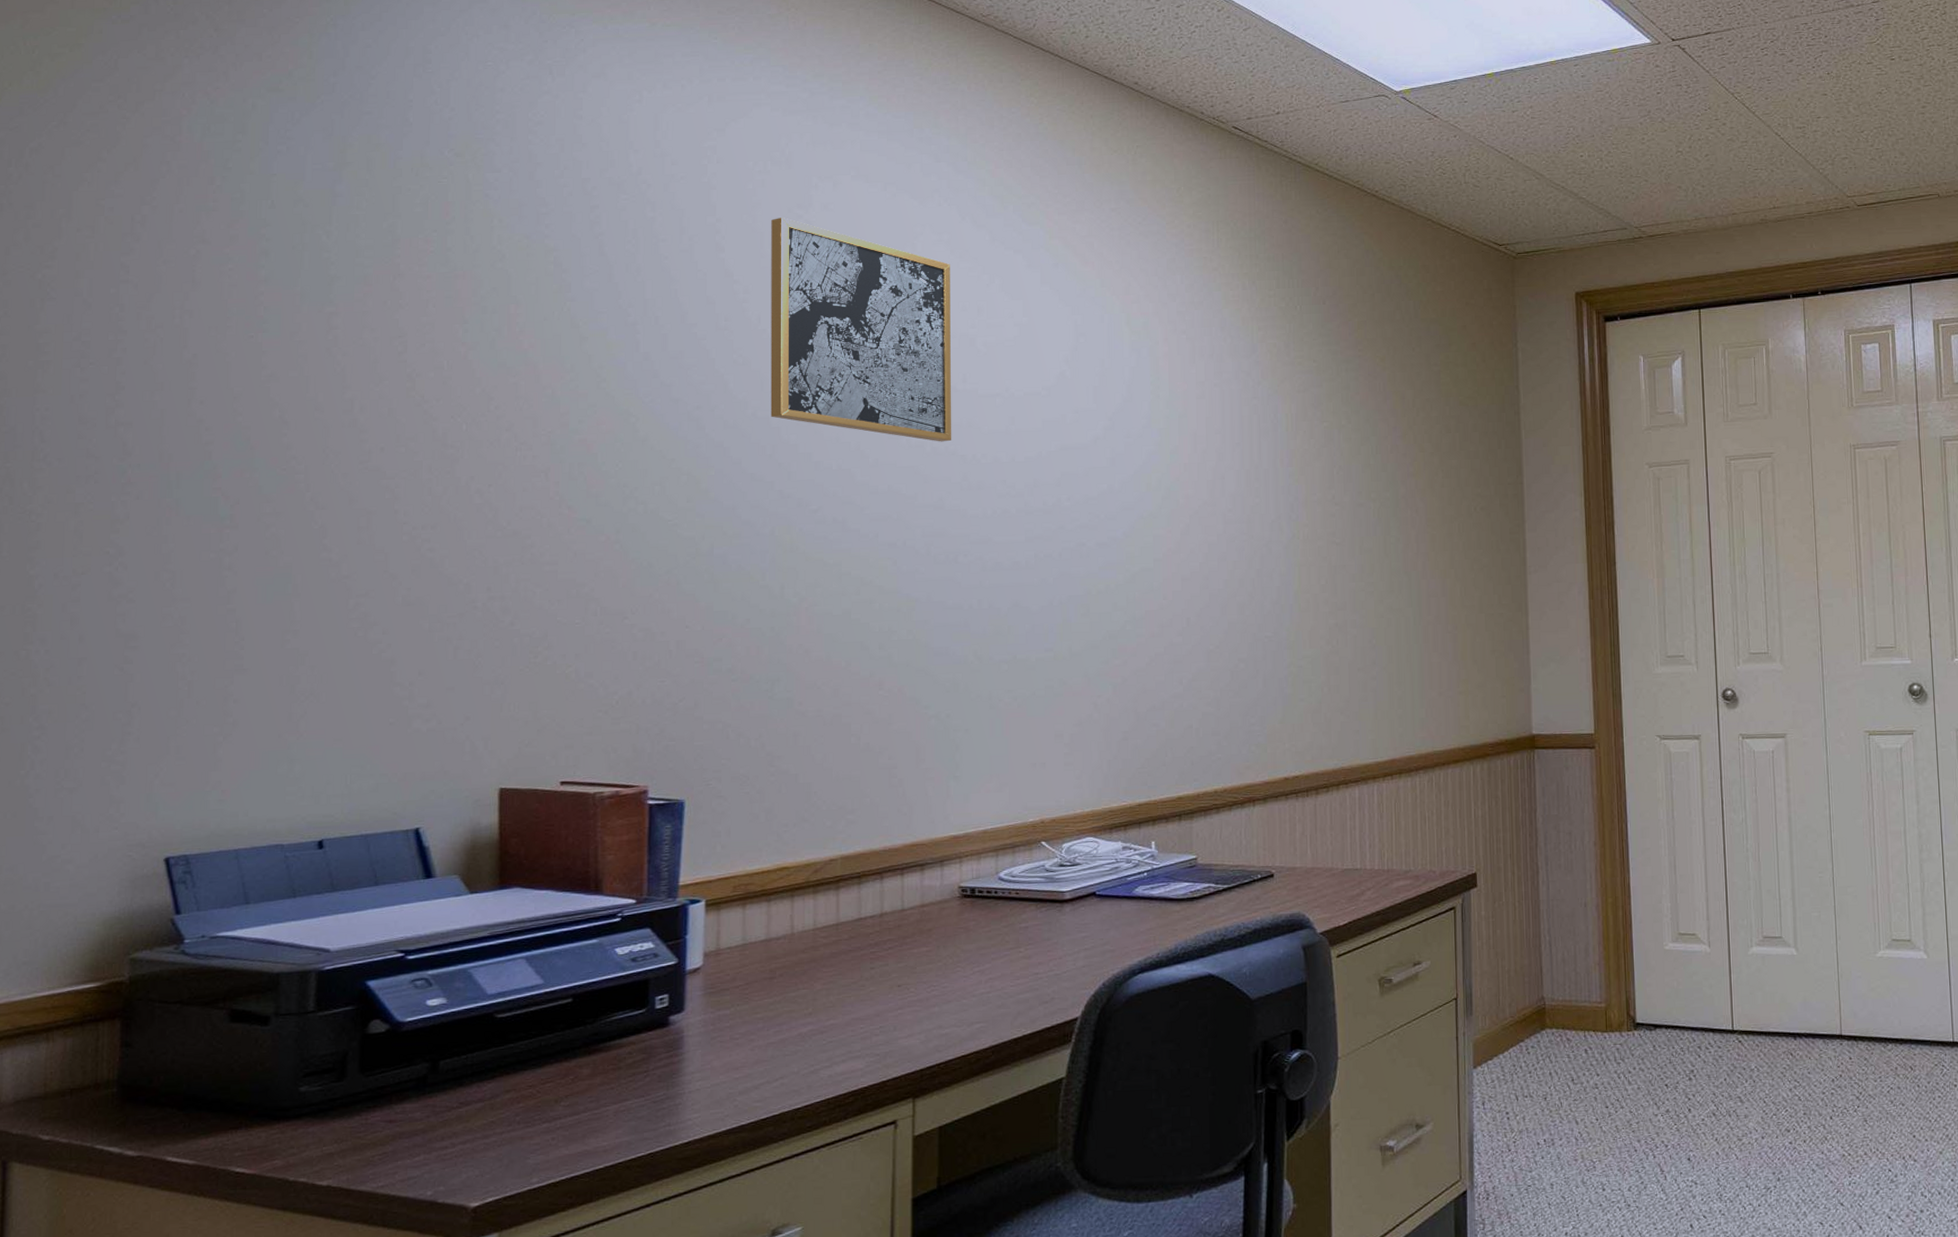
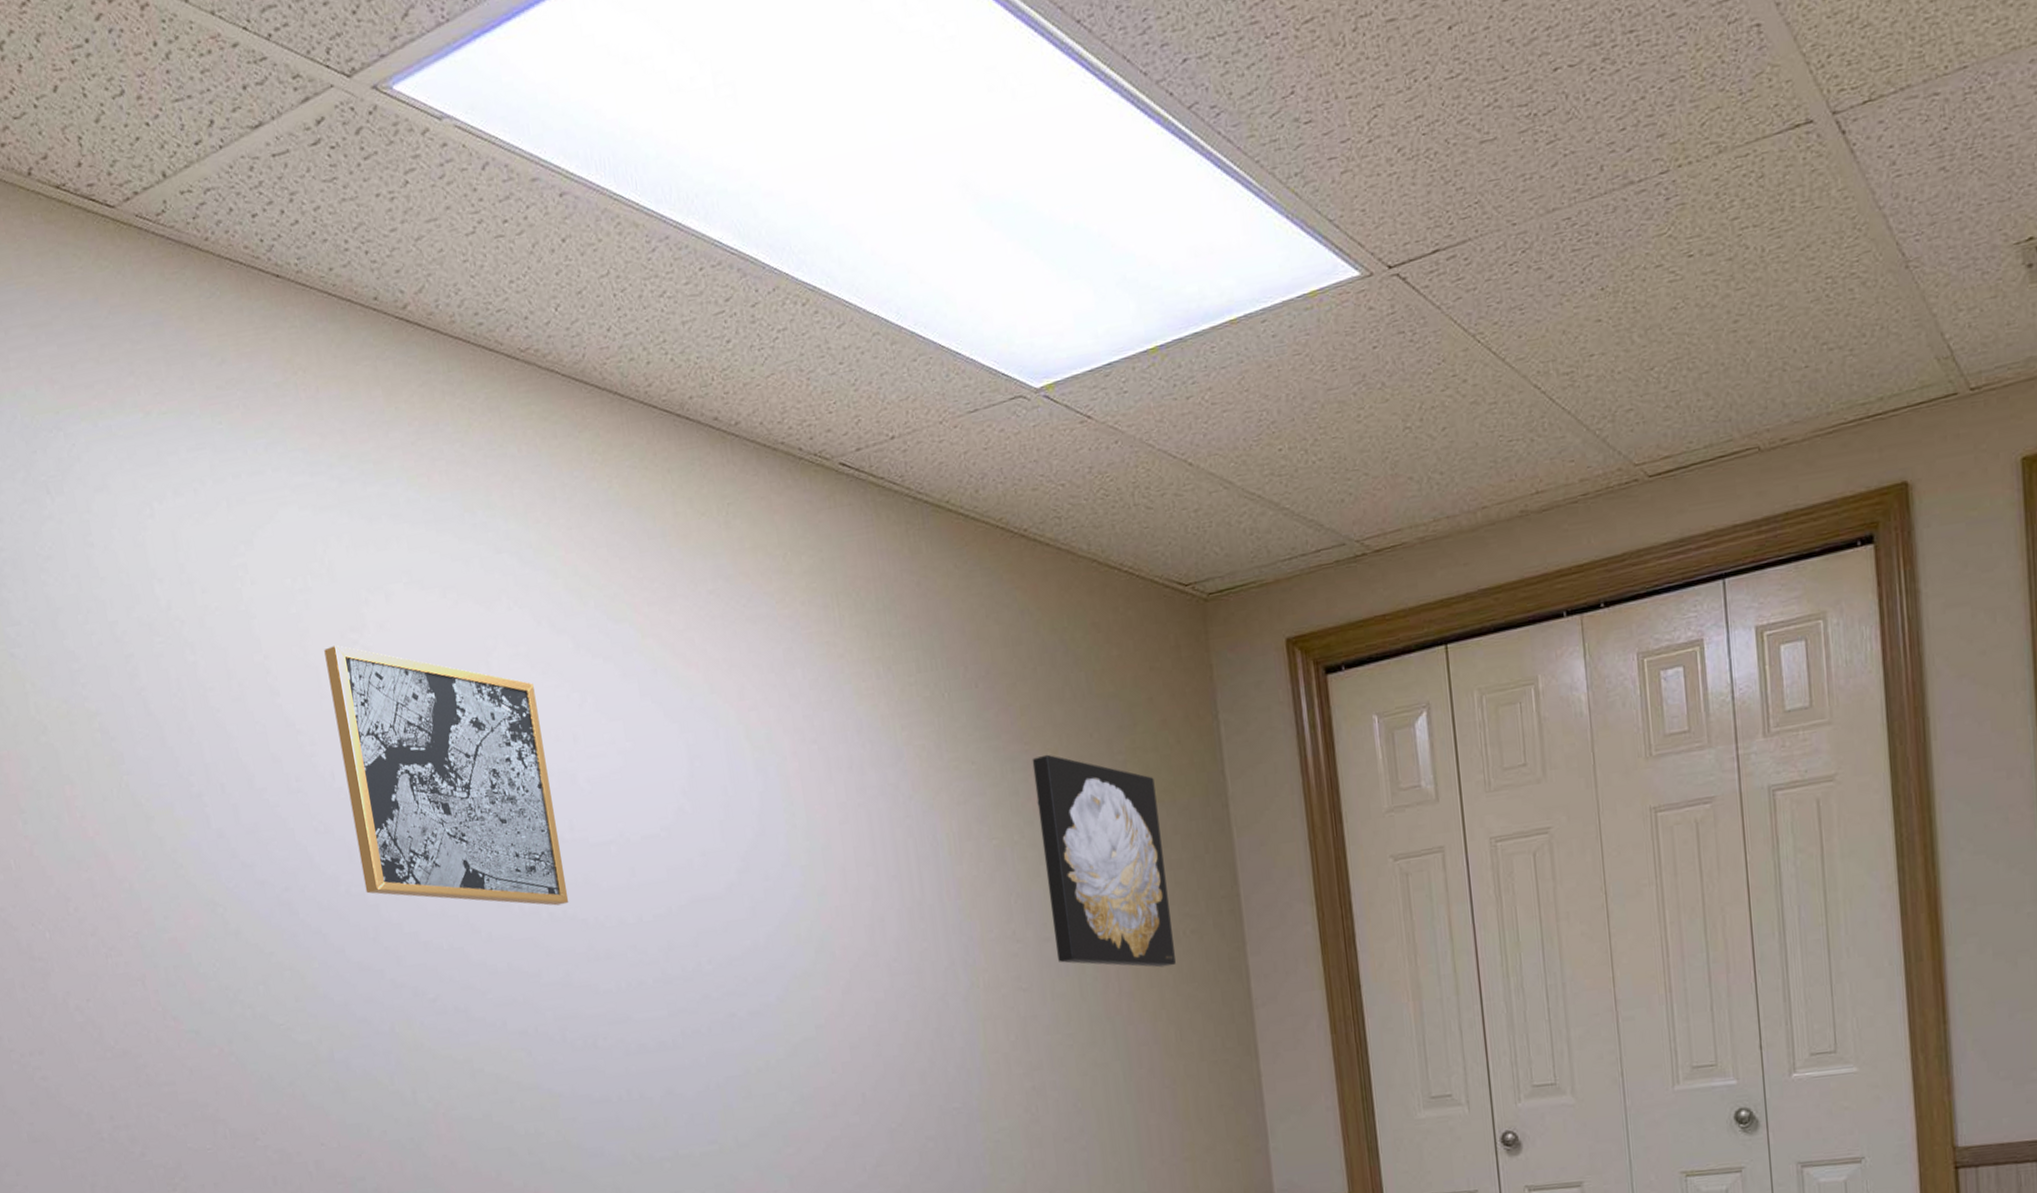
wall art: none [1363,360,1466,535] -> present [1032,754,1176,968]

